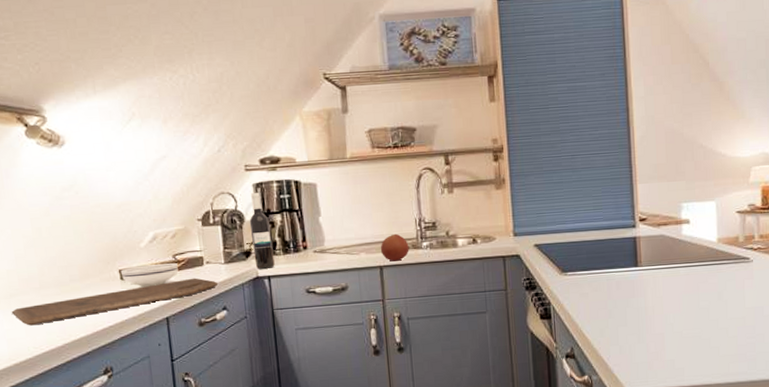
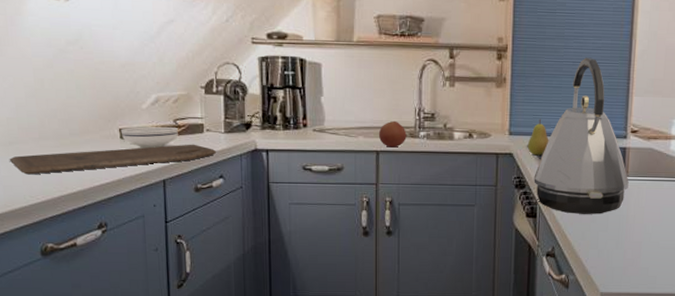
wine bottle: present [249,192,275,269] -> none [252,65,274,142]
fruit: none [533,216,556,255] -> present [527,119,549,156]
kettle: none [544,149,643,311] -> present [534,57,629,214]

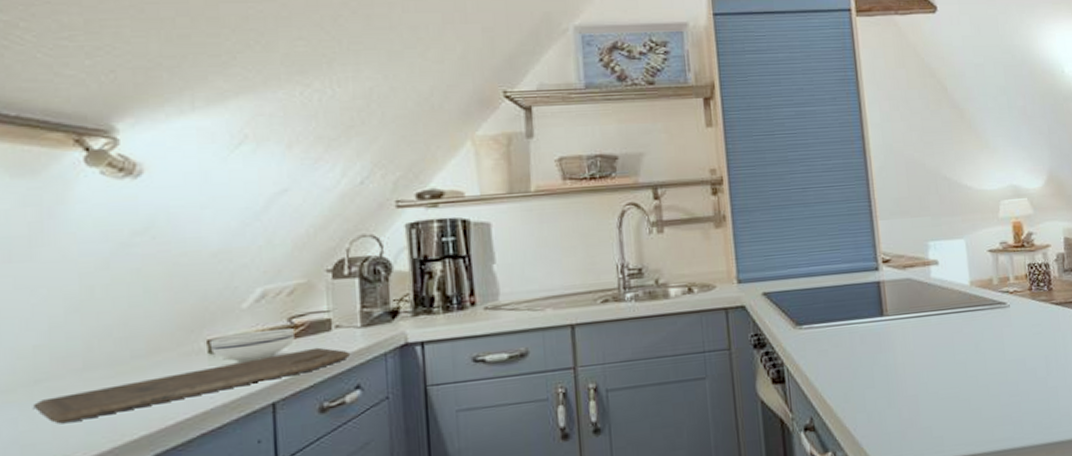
fruit: present [378,120,407,148] -> none [571,283,609,318]
fruit: present [527,119,549,156] -> none [761,259,788,305]
kettle: present [534,57,629,214] -> none [775,181,891,372]

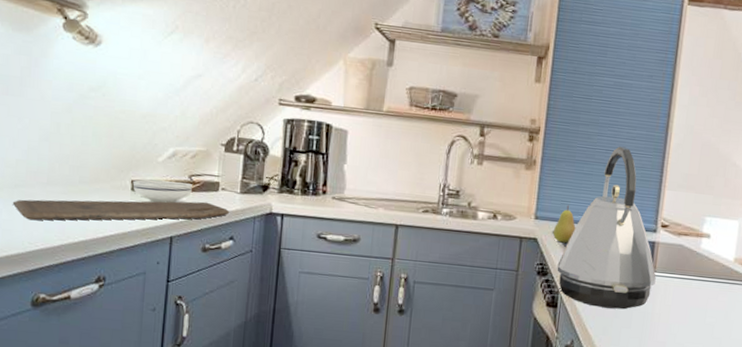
fruit: none [761,259,788,305] -> present [553,205,576,243]
kettle: none [775,181,891,372] -> present [557,146,656,310]

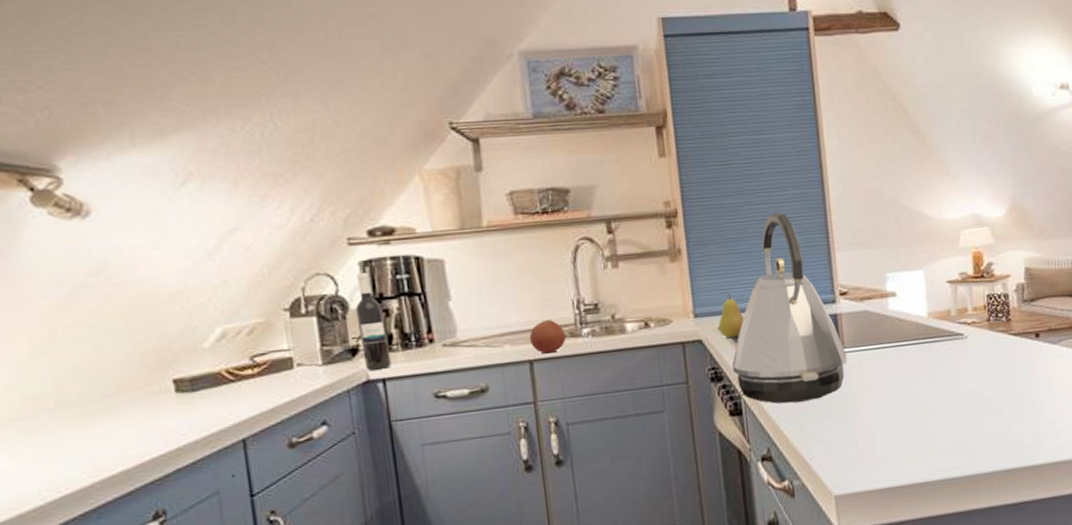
cutting board: present [12,199,230,221] -> none [11,385,315,461]
bowl: present [132,179,192,203] -> none [175,366,258,401]
wine bottle: none [270,127,293,207] -> present [355,272,392,371]
fruit: none [399,194,429,223] -> present [529,319,566,354]

